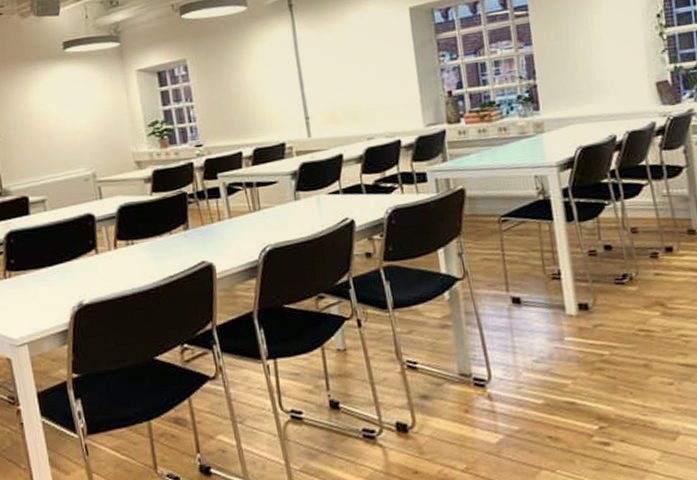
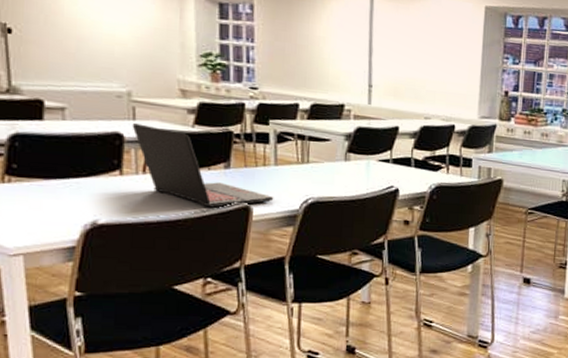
laptop: none [100,201,234,272] -> present [132,123,274,208]

